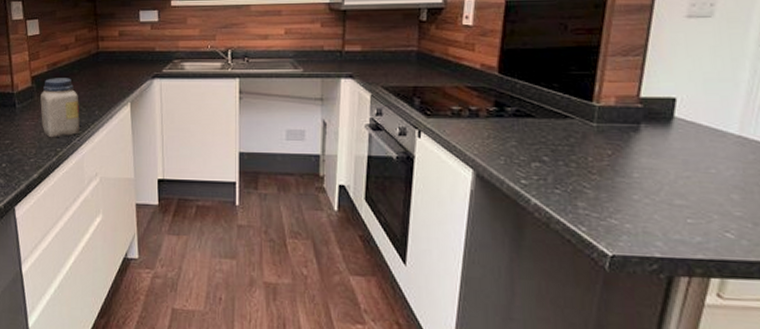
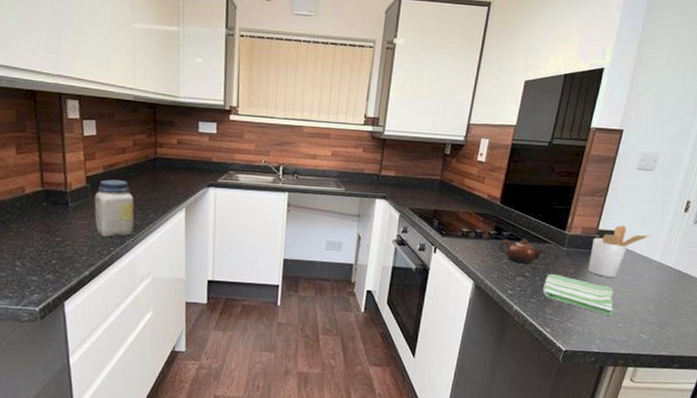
teapot: none [503,114,566,146] -> present [499,238,544,264]
dish towel: none [569,156,677,210] -> present [542,273,614,317]
utensil holder: none [631,90,720,158] -> present [588,225,651,278]

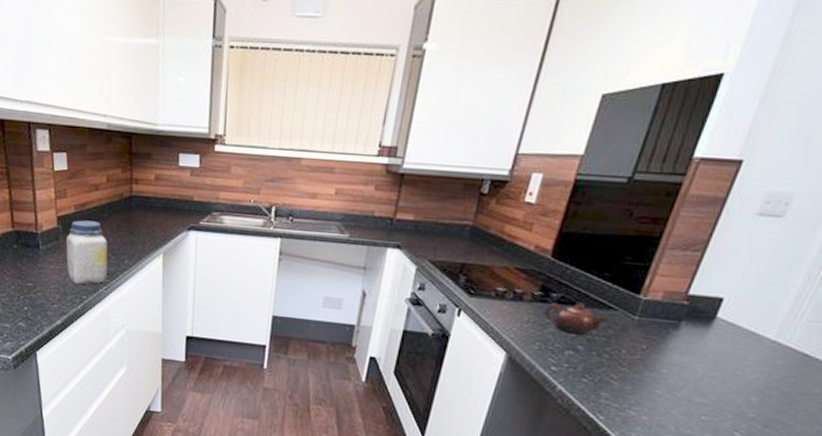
dish towel: present [542,273,614,317] -> none [598,348,701,407]
utensil holder: present [588,225,651,278] -> none [666,290,766,358]

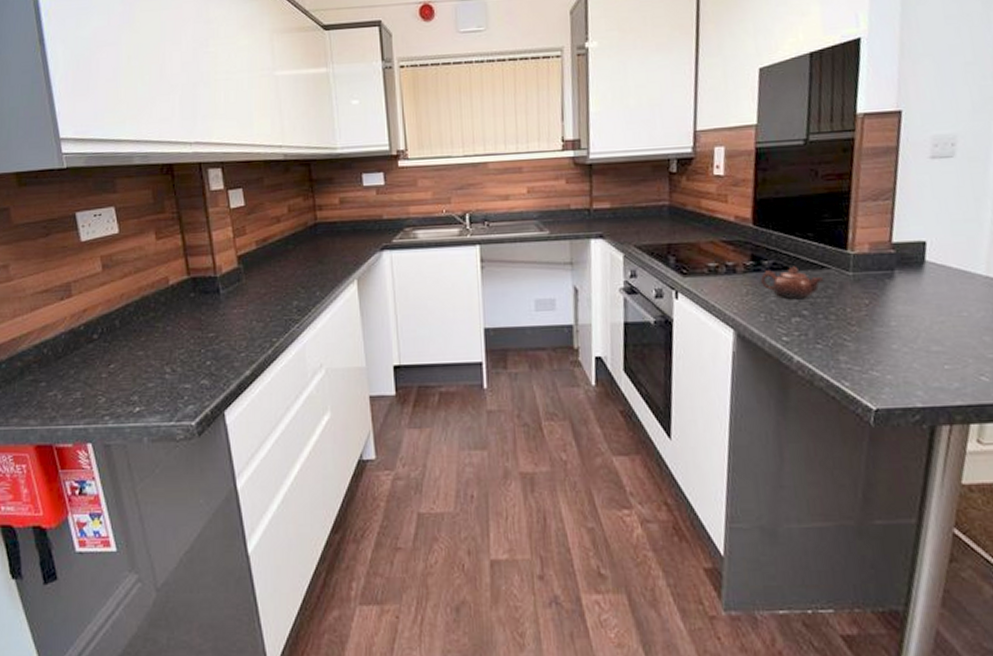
jar: present [66,220,109,285] -> none [250,255,298,327]

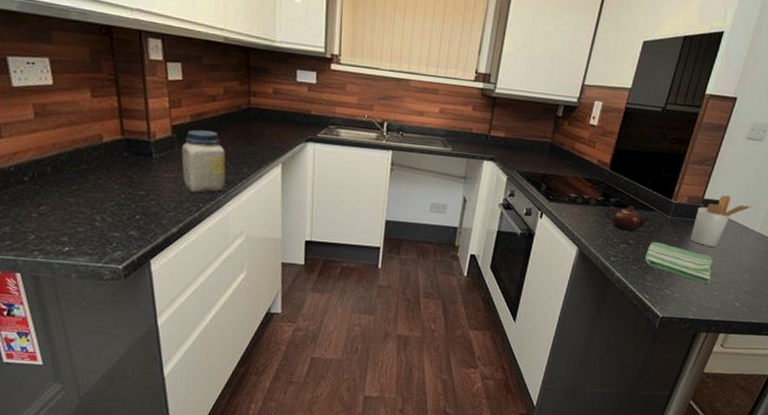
jar: none [250,255,298,327] -> present [181,129,227,193]
dish towel: none [829,307,934,357] -> present [644,241,713,285]
utensil holder: none [886,233,967,304] -> present [690,195,753,247]

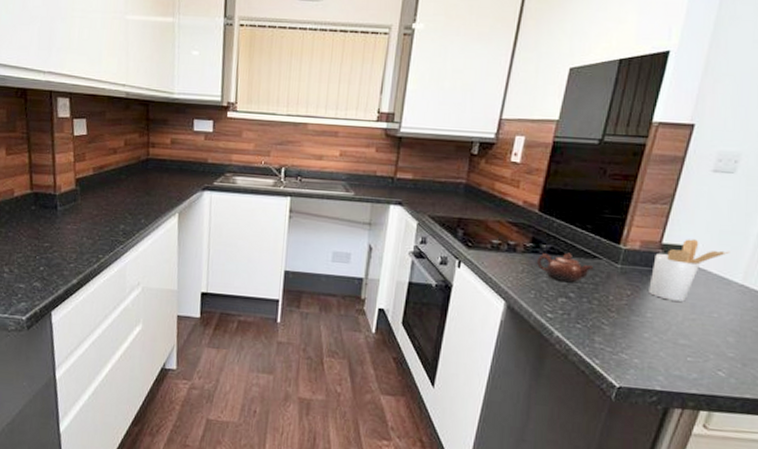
jar: present [181,129,227,193] -> none [83,182,125,244]
dish towel: present [644,241,713,285] -> none [590,294,682,349]

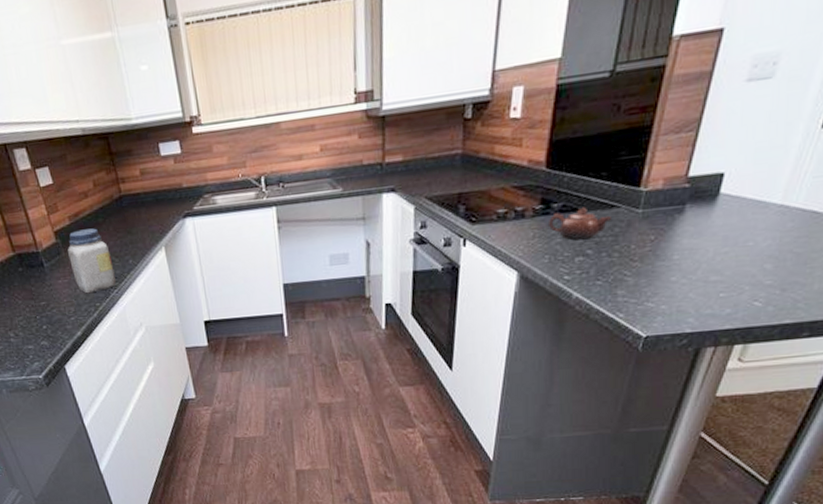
jar: none [83,182,125,244] -> present [68,228,116,294]
utensil holder: present [648,239,730,302] -> none [674,164,768,238]

